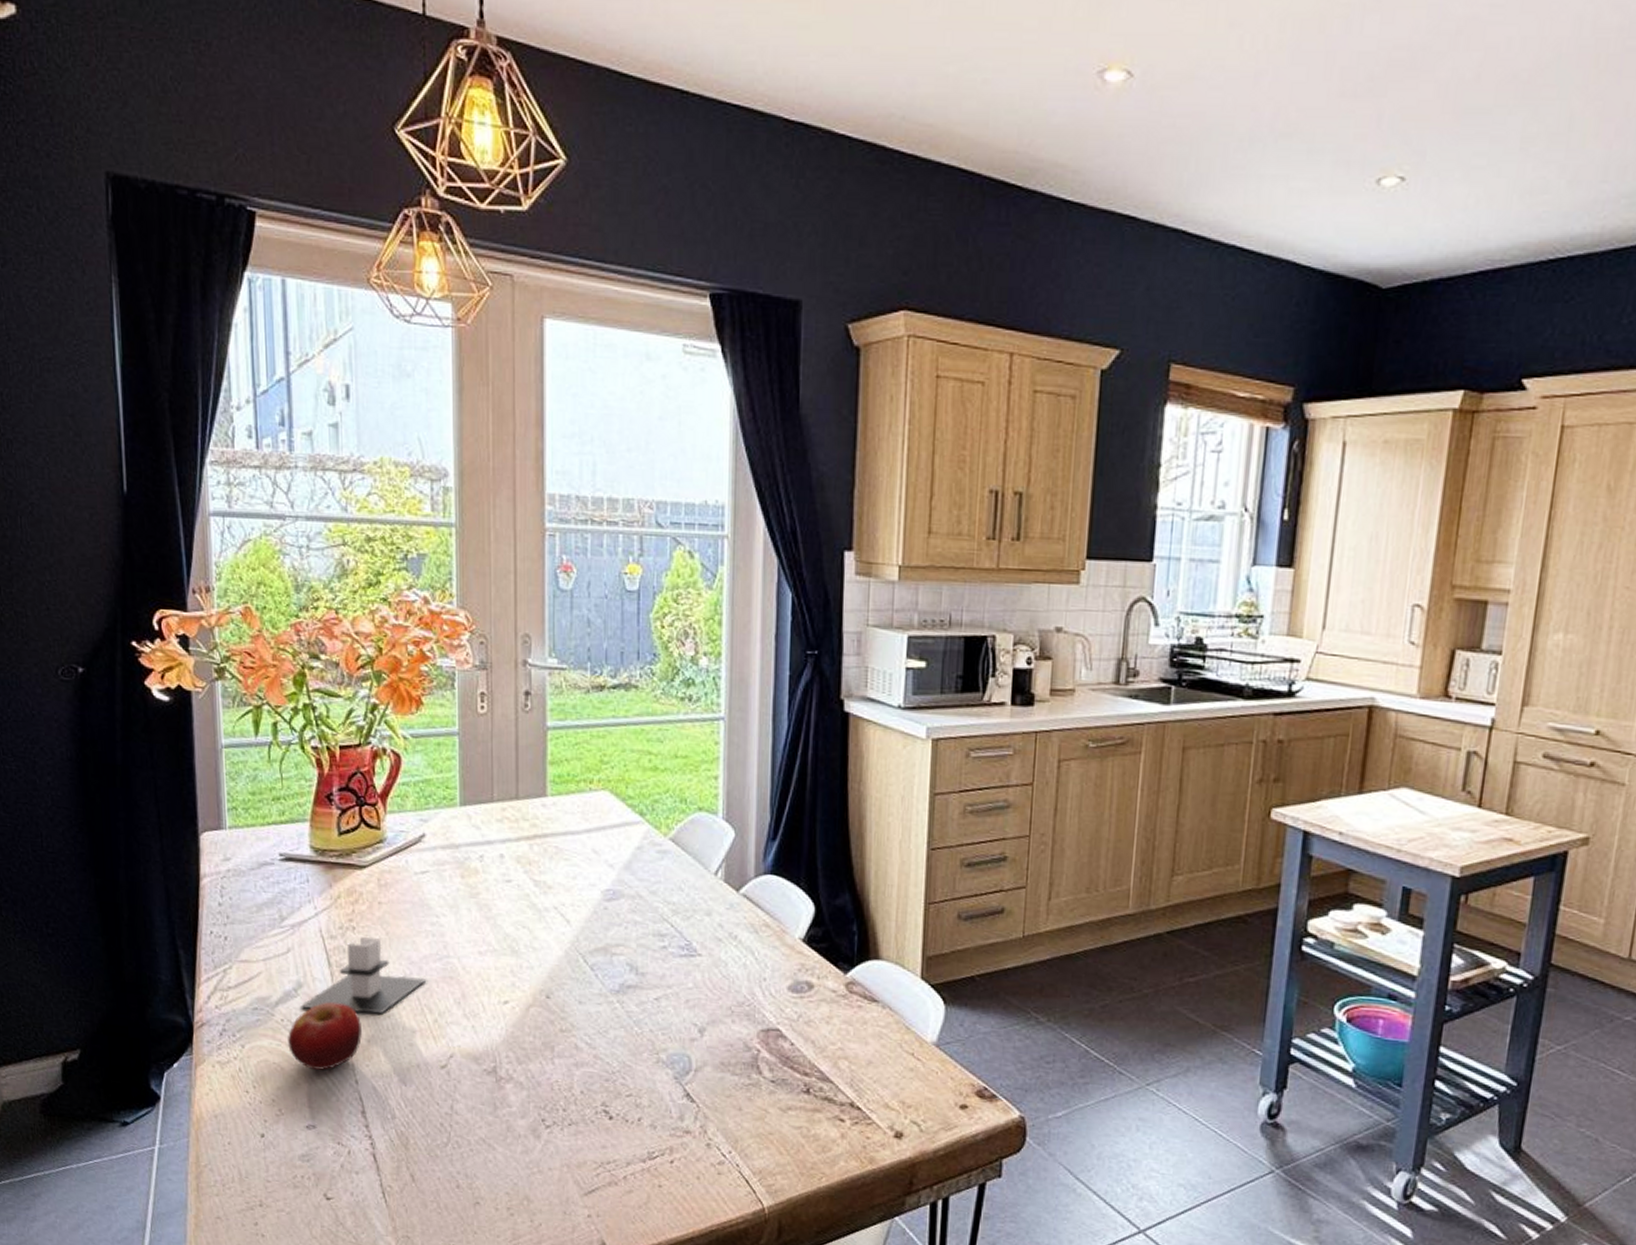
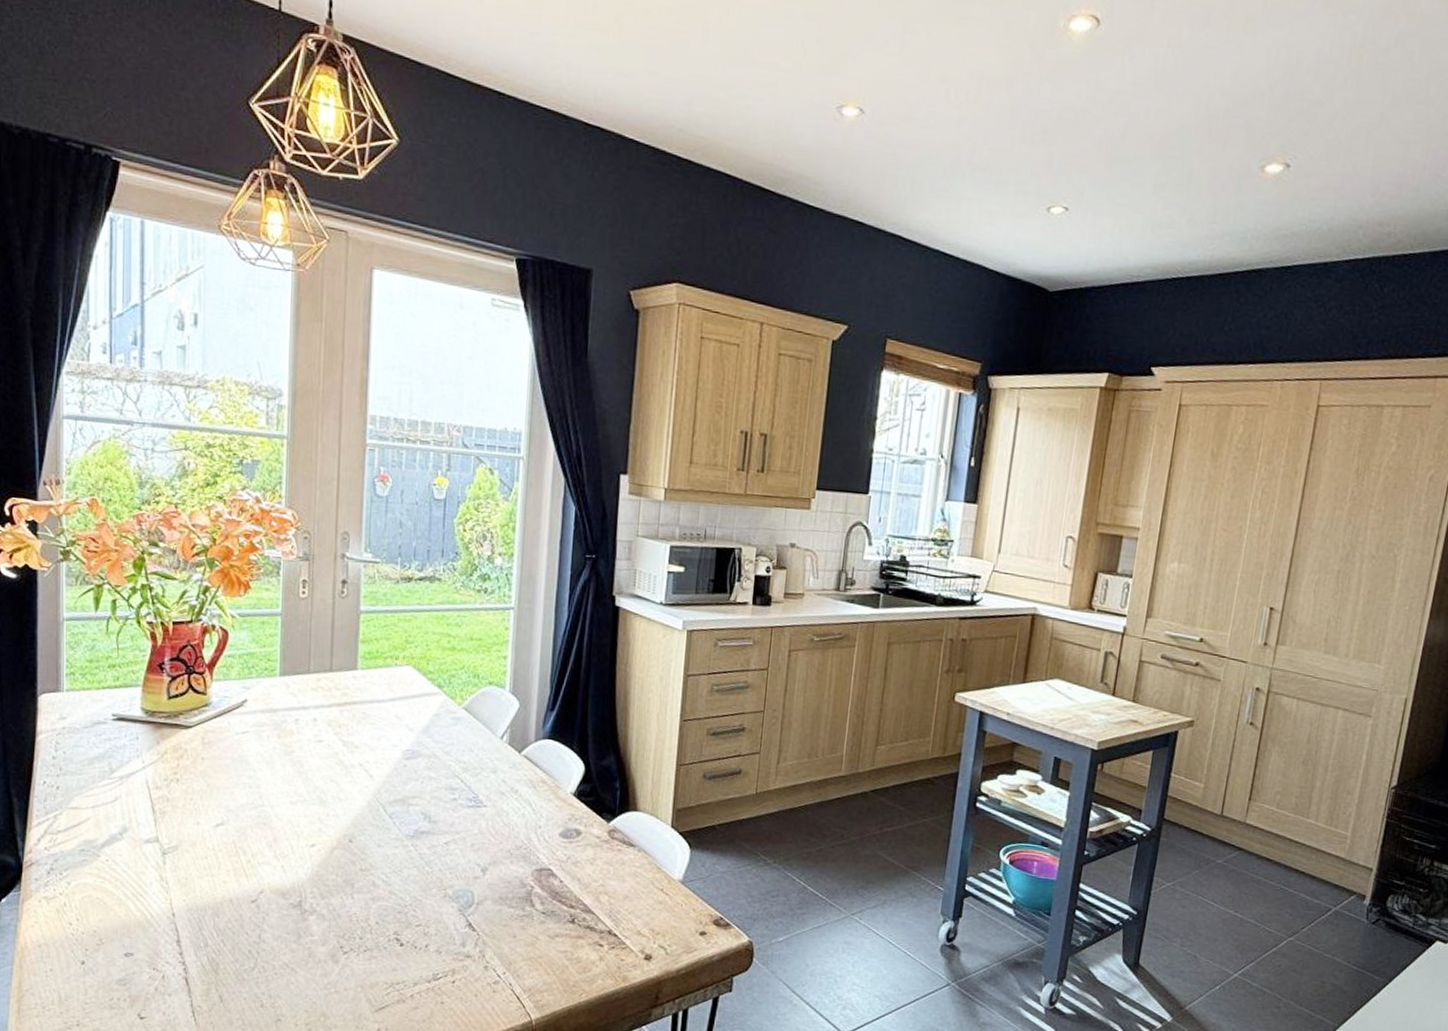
fruit: present [288,1002,362,1071] -> none [111,845,180,905]
candle: present [299,936,426,1014] -> none [124,787,241,855]

